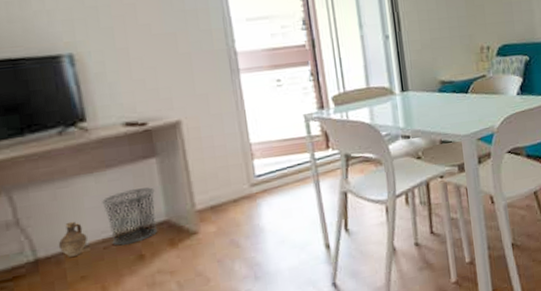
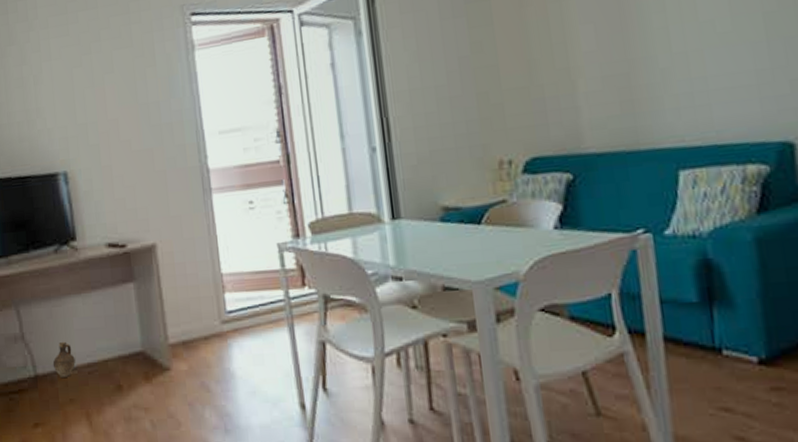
waste bin: present [102,187,158,246] -> none [88,313,135,372]

